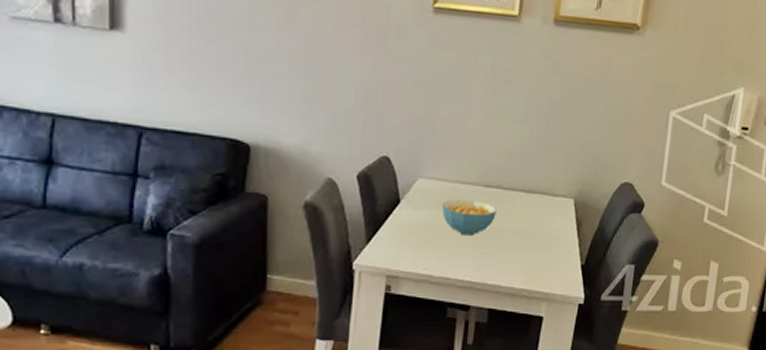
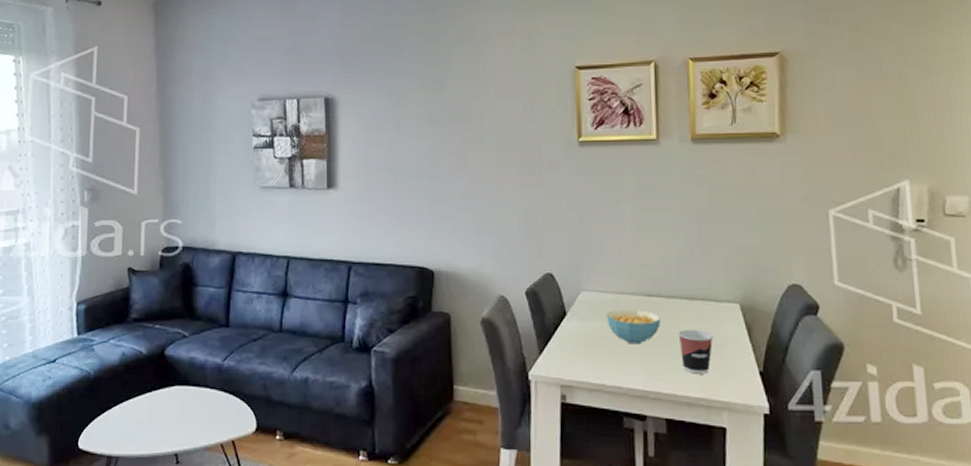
cup: none [511,222,545,266] -> present [678,329,714,374]

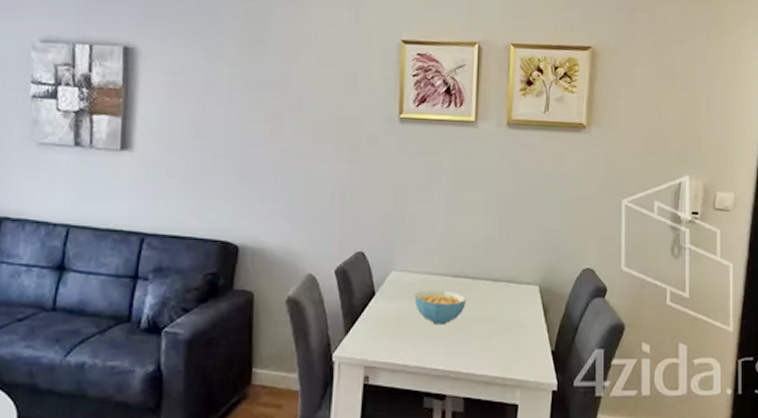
cup: present [678,329,714,374] -> none [481,310,513,353]

